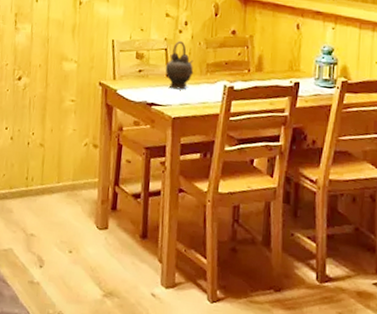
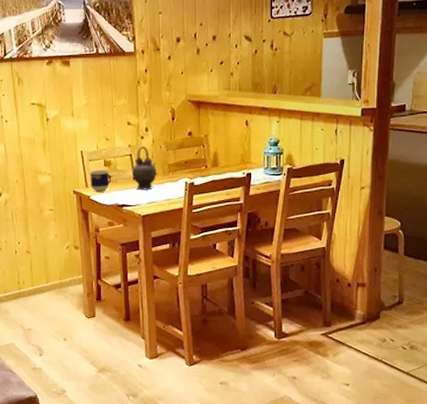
cup: none [118,61,143,87] -> present [89,170,112,192]

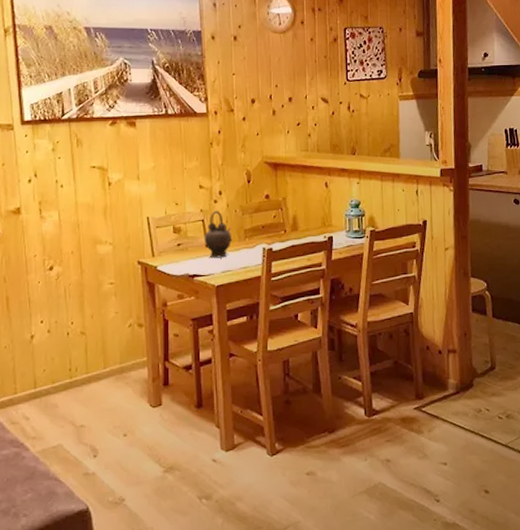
cup: present [89,170,112,192] -> none [156,237,182,261]

